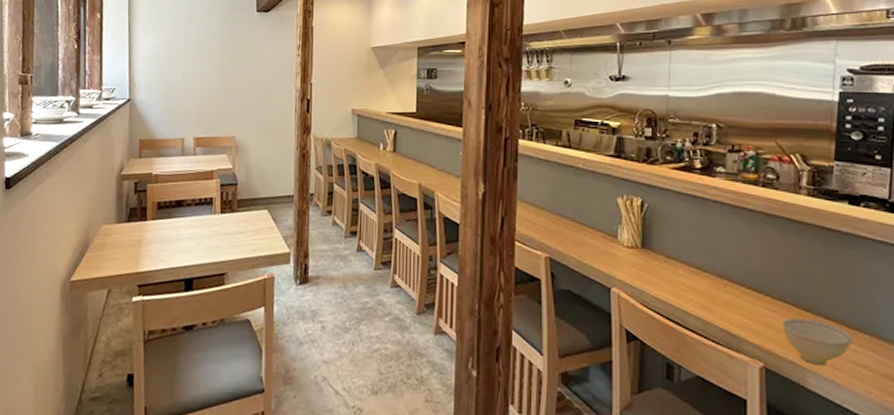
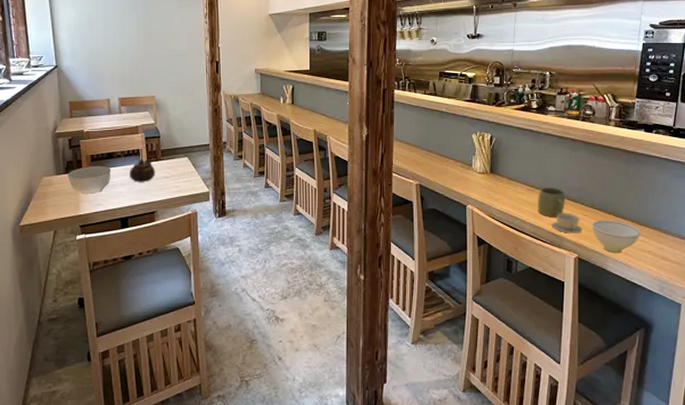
bowl: none [129,214,179,249] -> present [67,165,112,195]
teapot: none [199,209,230,237] -> present [130,158,156,182]
mug: none [706,271,744,311] -> present [538,188,565,217]
teacup: none [726,305,769,334] -> present [552,213,583,233]

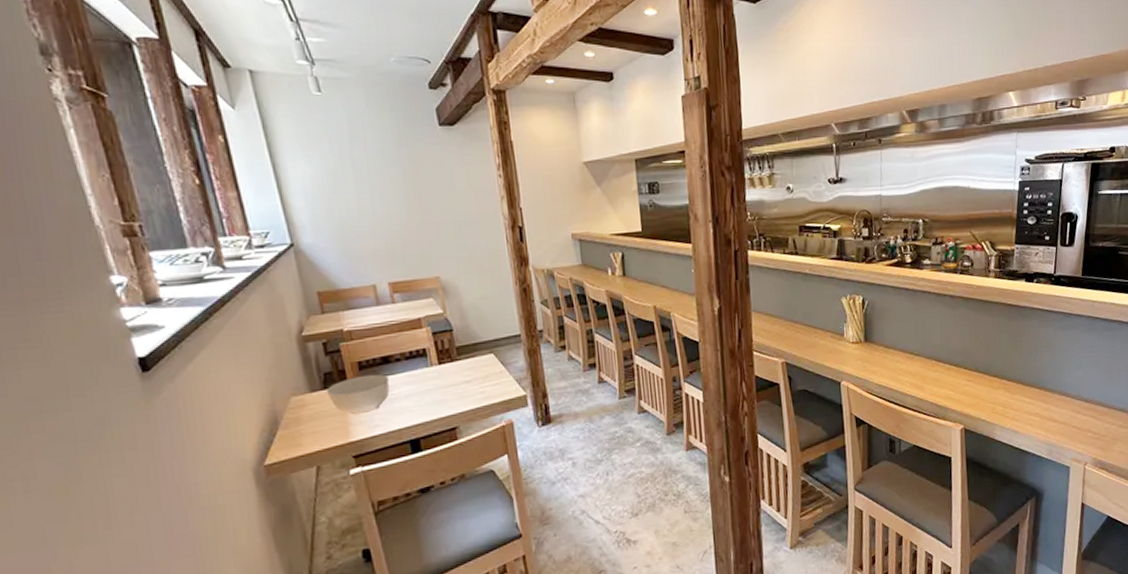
teapot: present [130,158,156,182] -> none [415,359,452,391]
mug: present [538,188,565,217] -> none [918,352,948,387]
teacup: present [552,213,583,233] -> none [934,380,967,403]
bowl: present [592,220,642,253] -> none [976,383,1028,419]

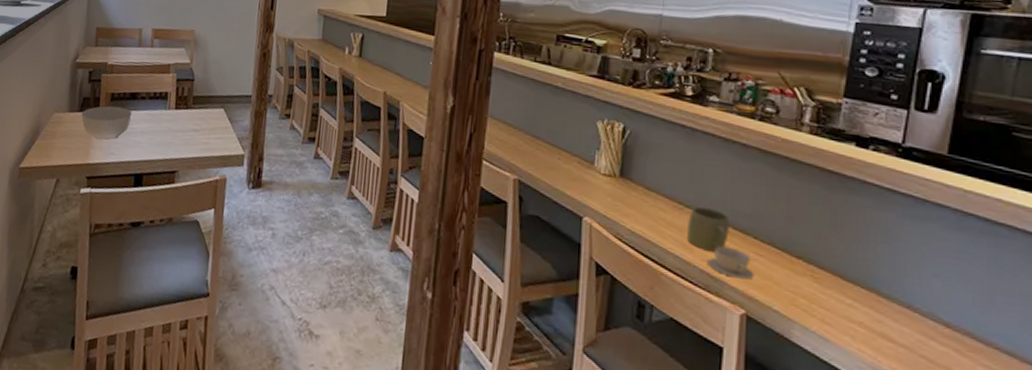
mug: none [918,352,948,387] -> present [687,207,730,252]
teacup: none [934,380,967,403] -> present [707,246,754,280]

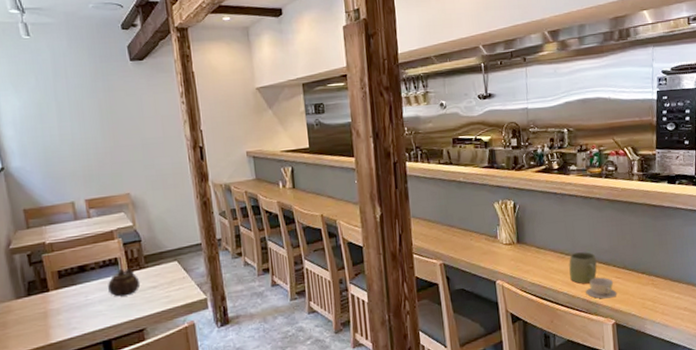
bowl: present [81,105,133,141] -> none [30,281,85,319]
teapot: none [152,104,184,133] -> present [108,267,141,297]

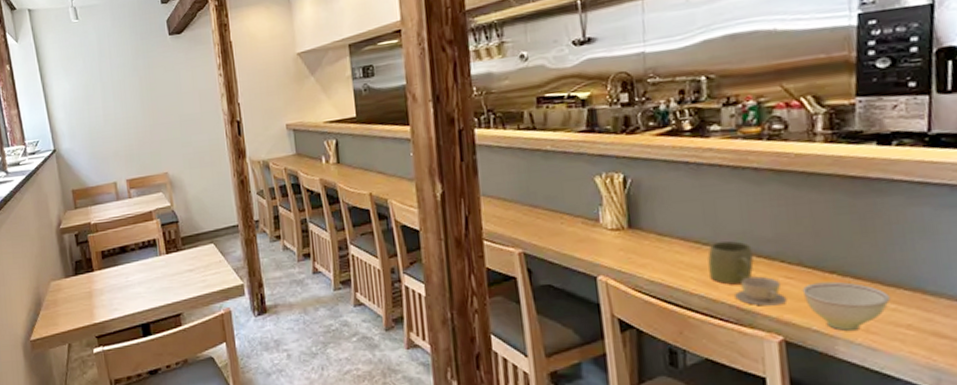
teapot: present [108,267,141,297] -> none [147,249,178,279]
bowl: none [626,279,676,314] -> present [802,281,891,331]

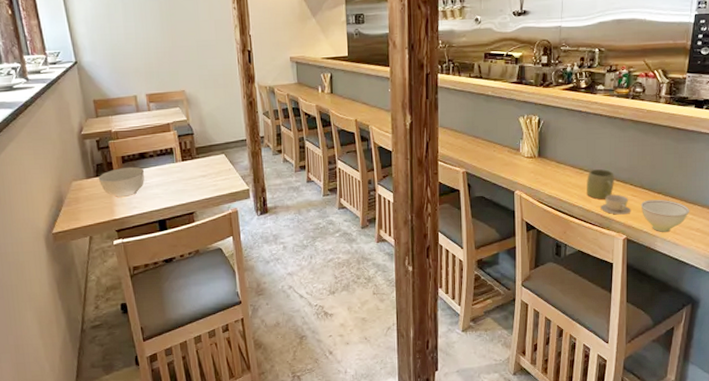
bowl: none [77,262,126,299] -> present [98,166,145,198]

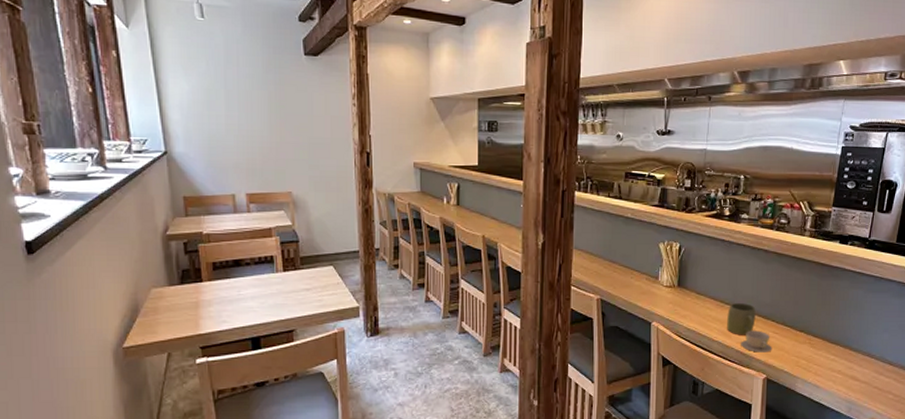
bowl: present [98,166,145,198] -> none [183,274,239,310]
bowl: present [640,199,690,232] -> none [782,337,832,373]

